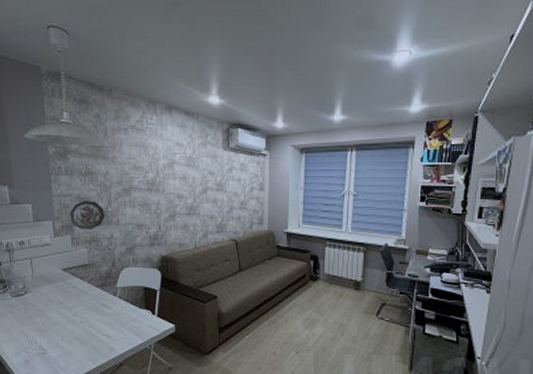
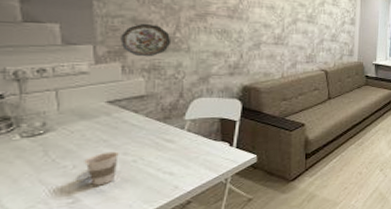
cup: none [43,312,71,341] -> present [74,151,119,186]

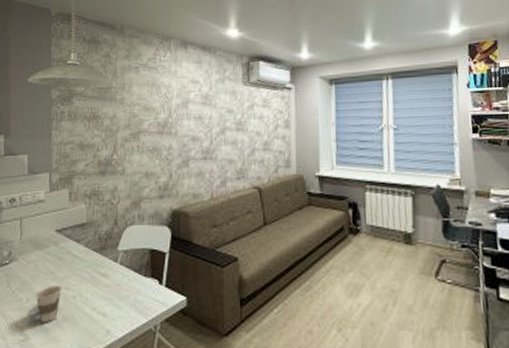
decorative plate: present [120,23,170,57] -> none [69,147,109,183]

